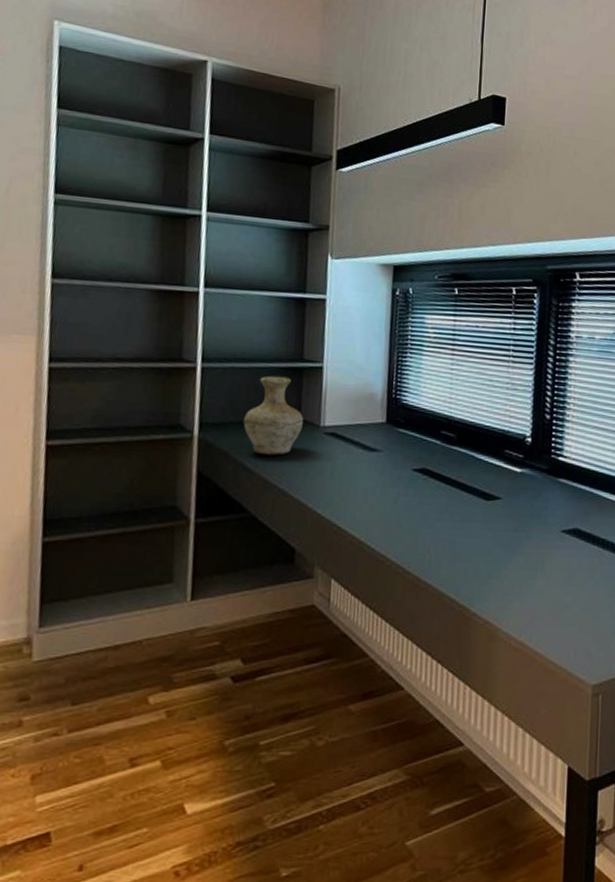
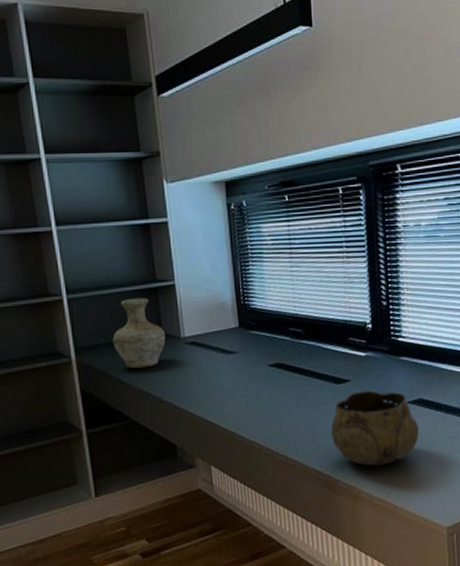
decorative bowl: none [473,512,571,602] -> present [331,390,419,467]

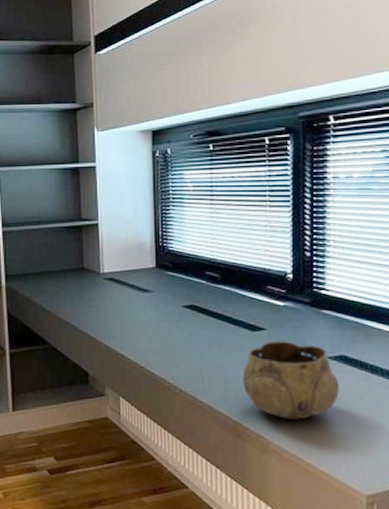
vase: present [112,297,165,369] -> none [38,234,85,299]

